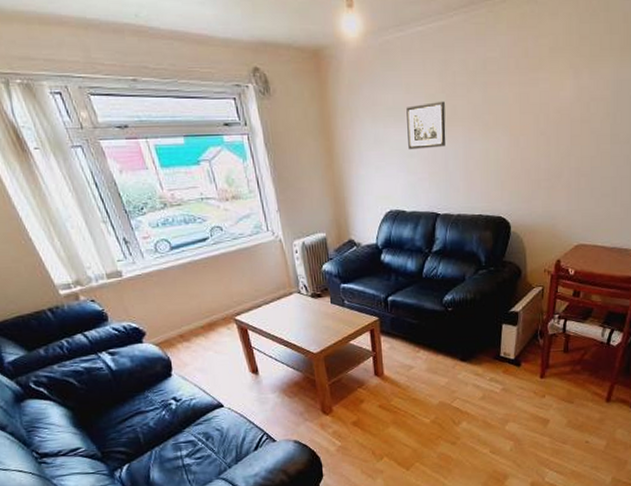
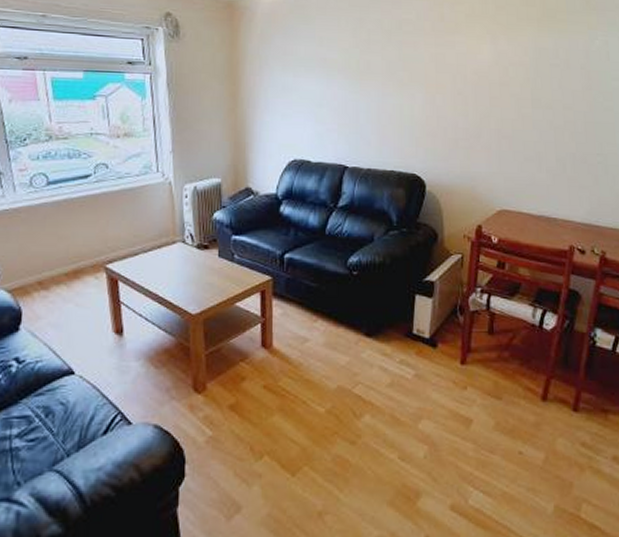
wall art: present [406,101,446,150] -> none [318,55,358,100]

